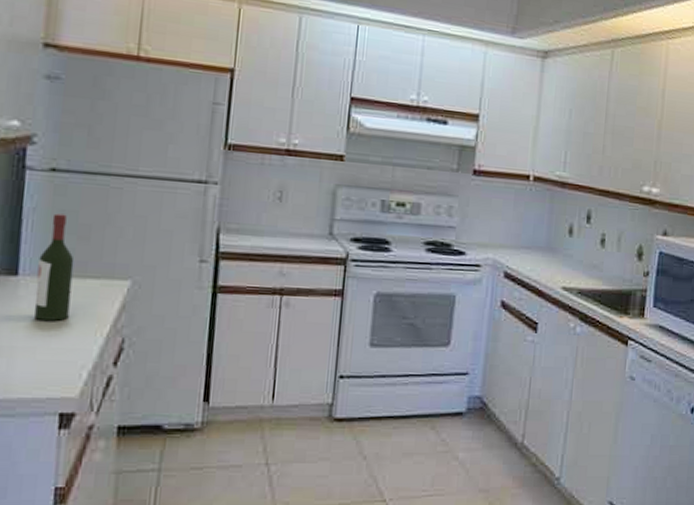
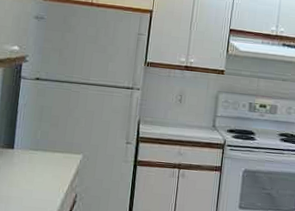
wine bottle: present [34,213,74,321] -> none [22,108,48,180]

